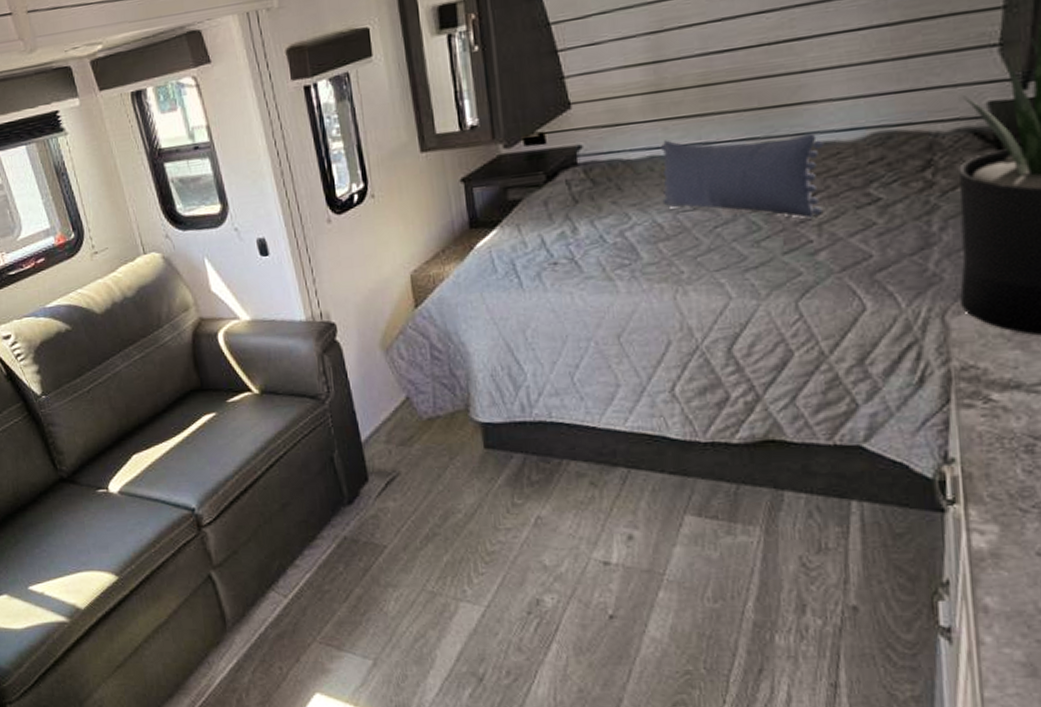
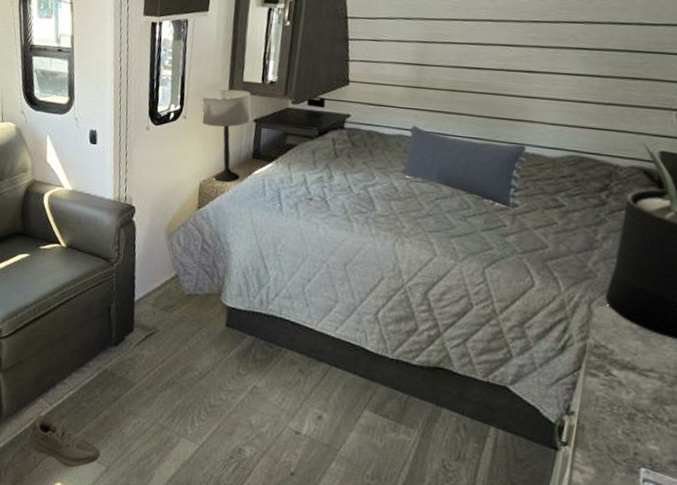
athletic shoe: none [265,610,363,671] -> present [27,414,101,468]
table lamp: none [387,144,460,268] -> present [201,89,252,182]

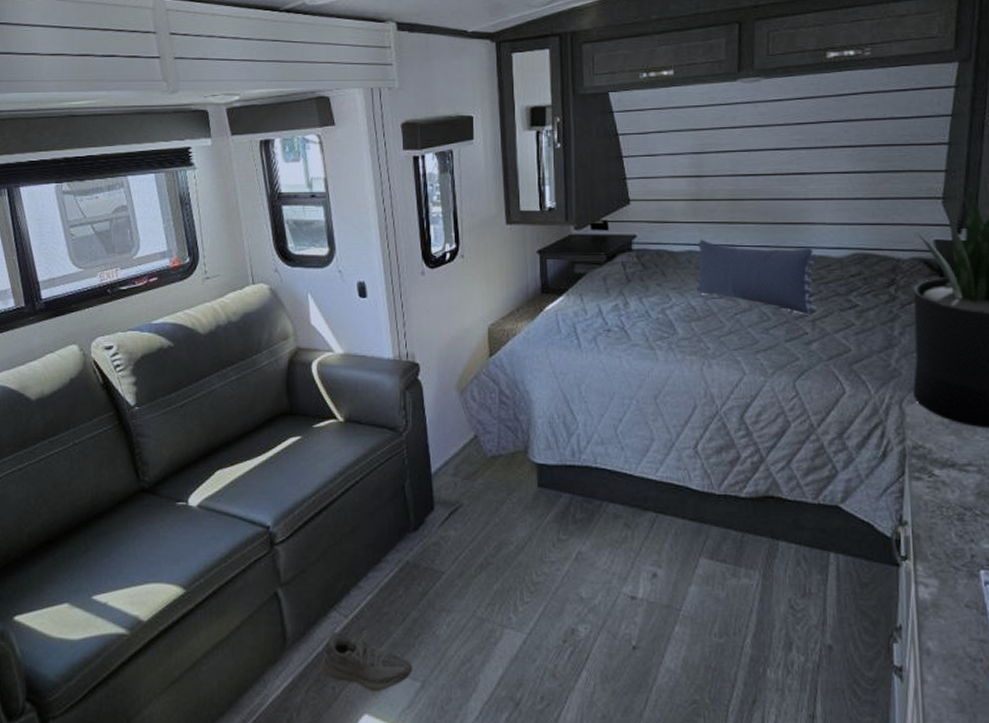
table lamp: present [201,89,252,182] -> none [477,220,534,323]

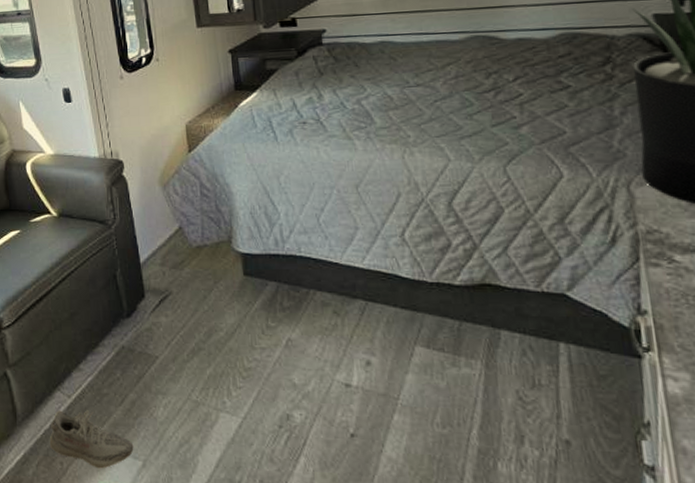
pillow: present [696,239,819,314] -> none [389,29,523,98]

